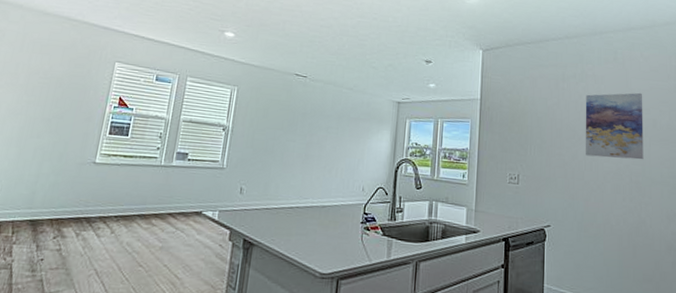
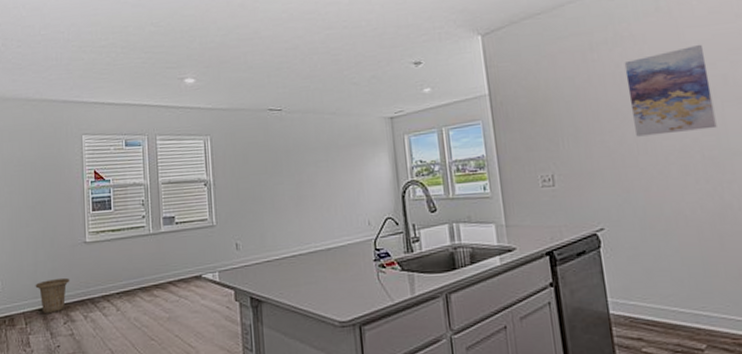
basket: none [31,192,70,226] -> present [35,277,70,313]

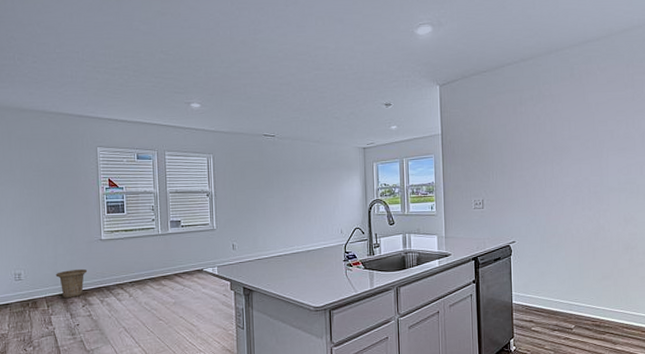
wall art: present [624,44,717,137] -> none [543,106,602,174]

